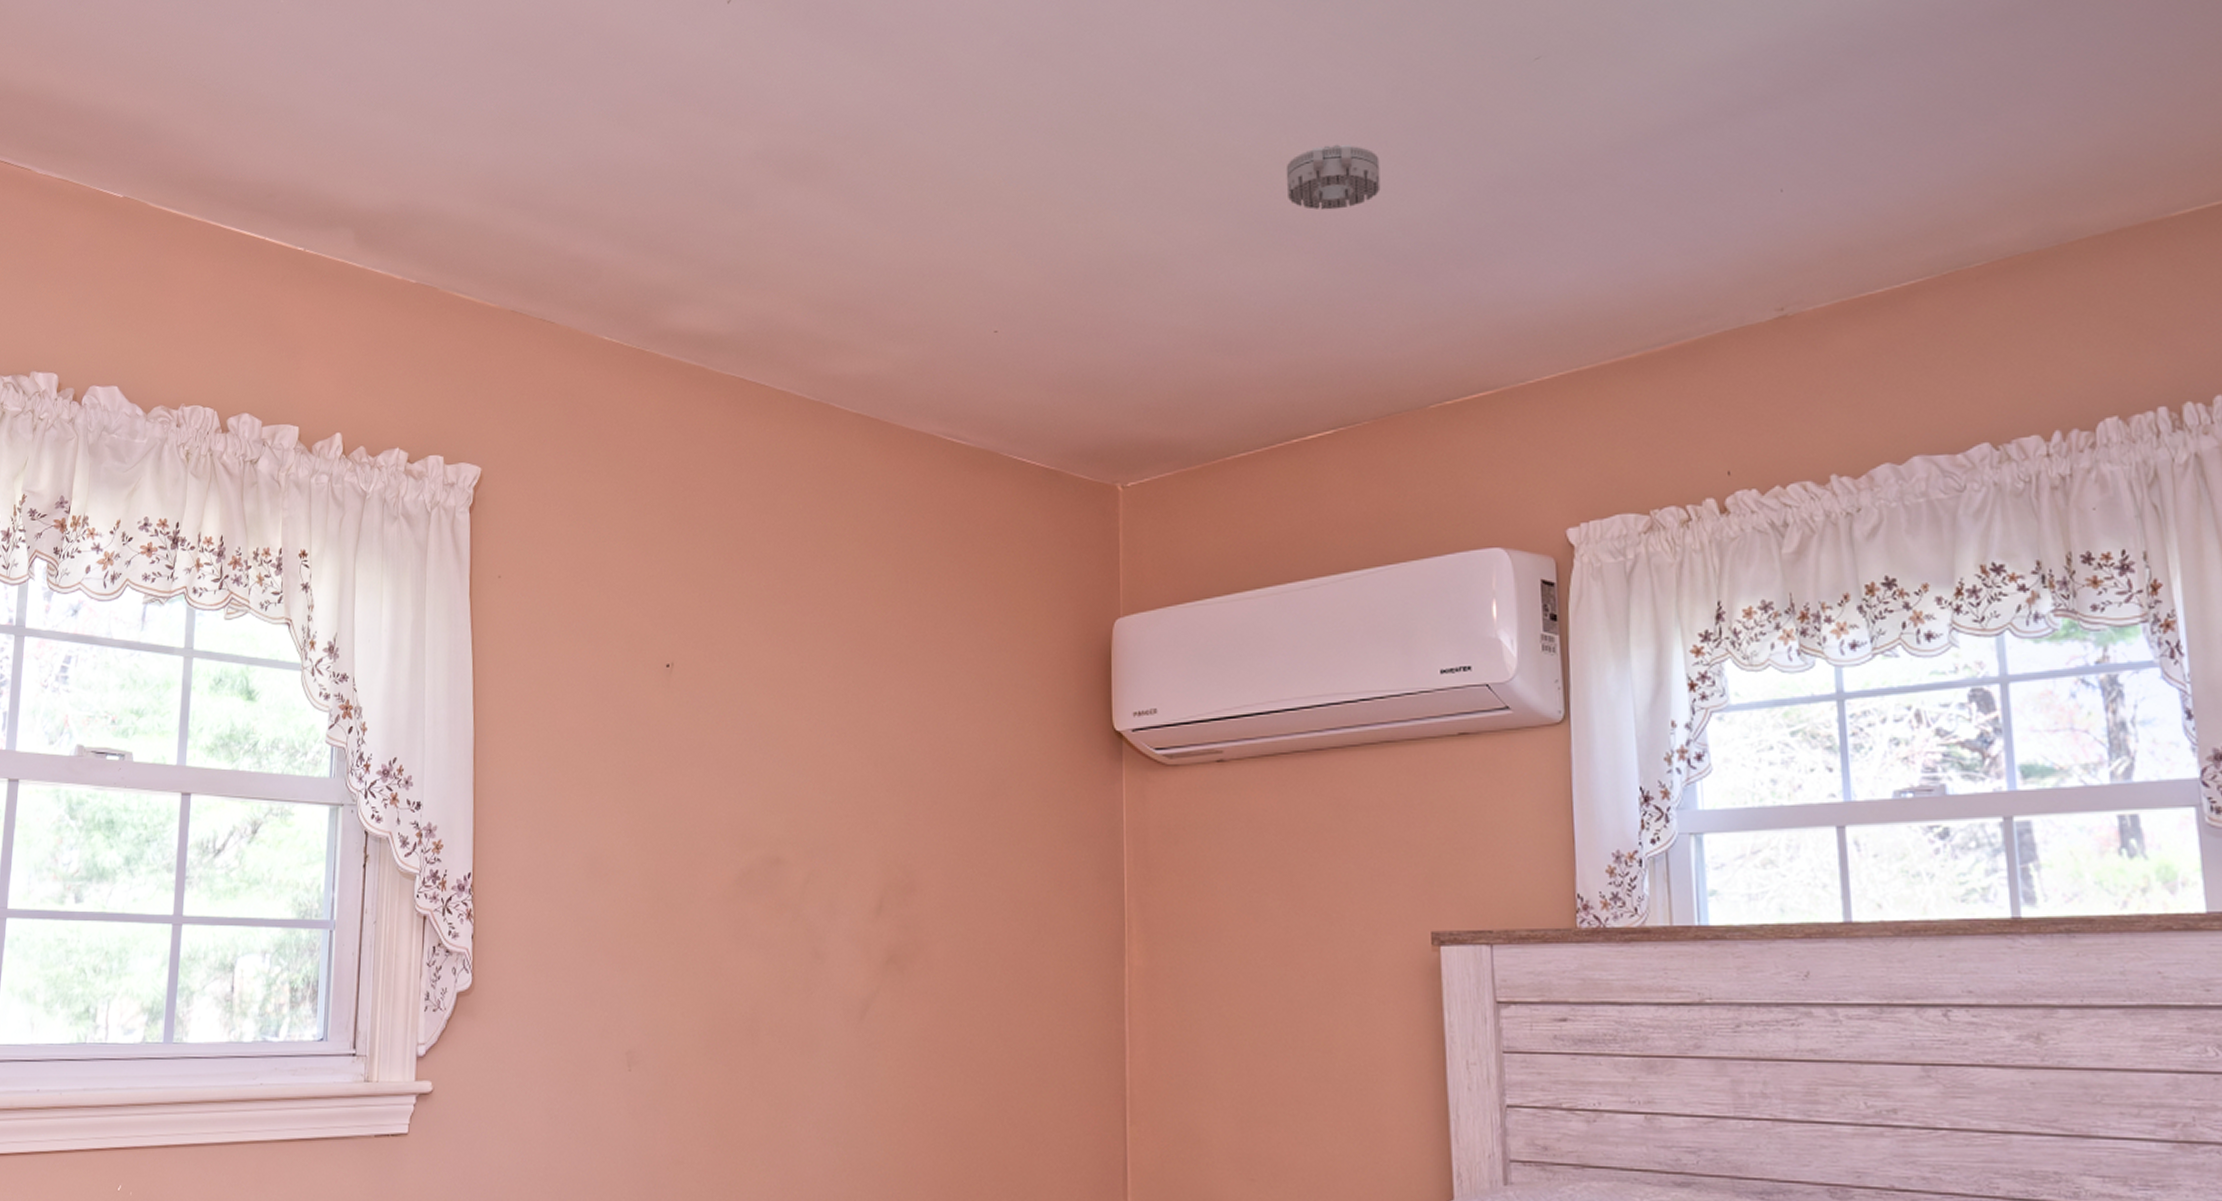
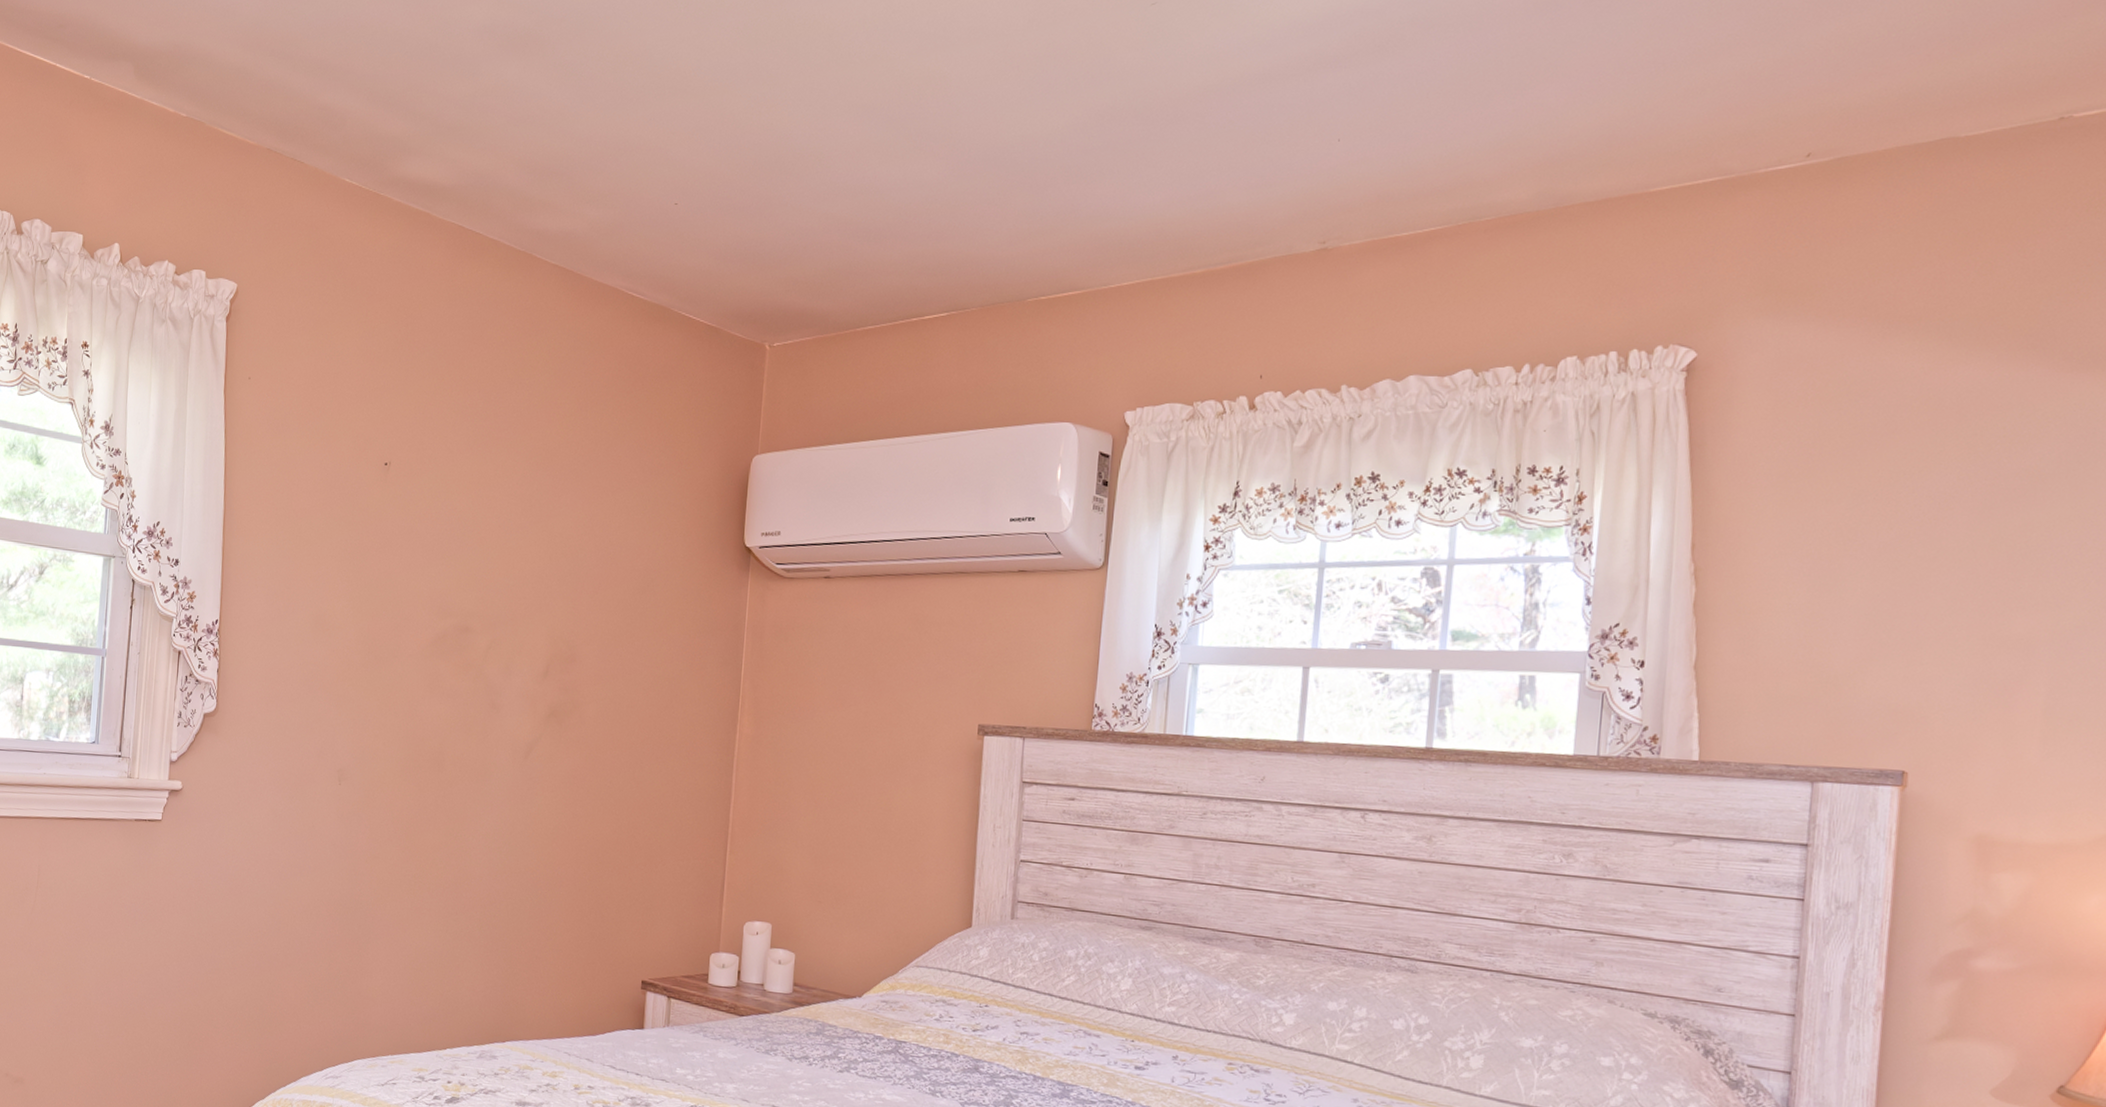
smoke detector: present [1286,144,1381,210] -> none [930,65,1011,123]

